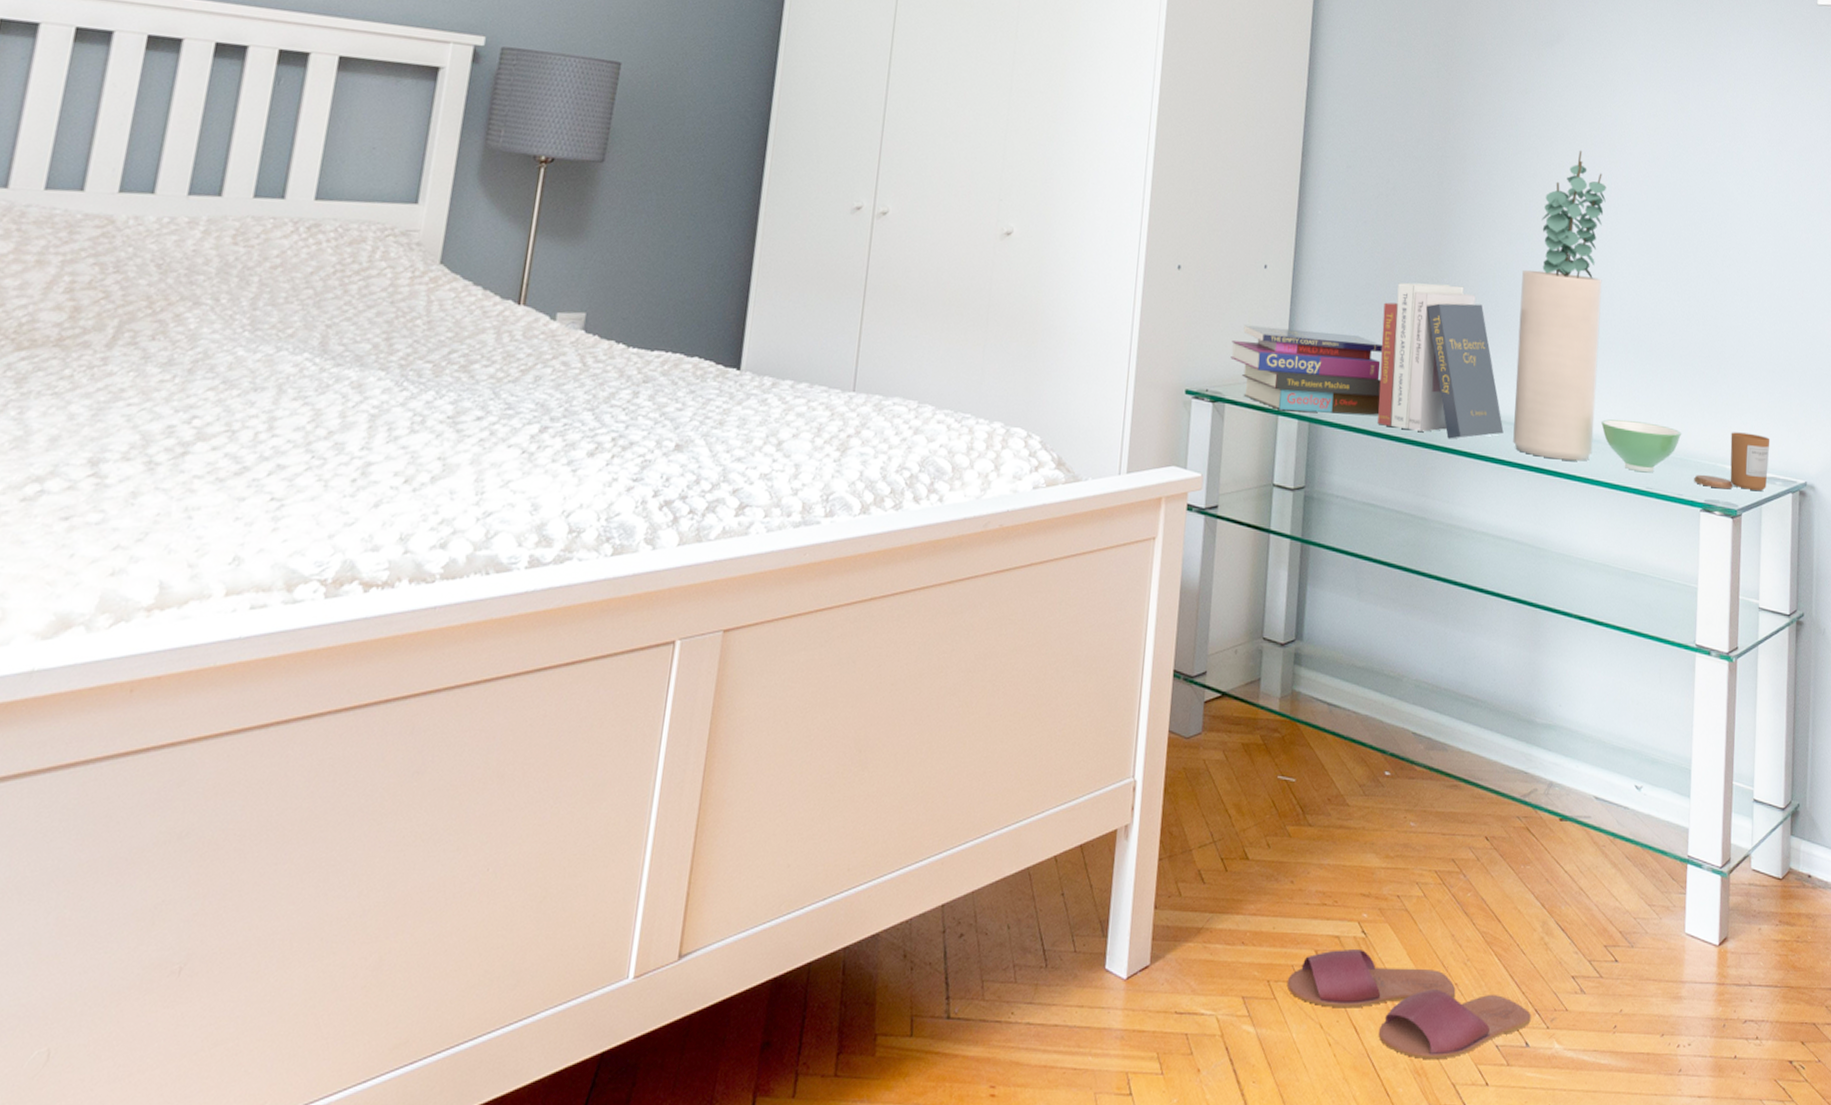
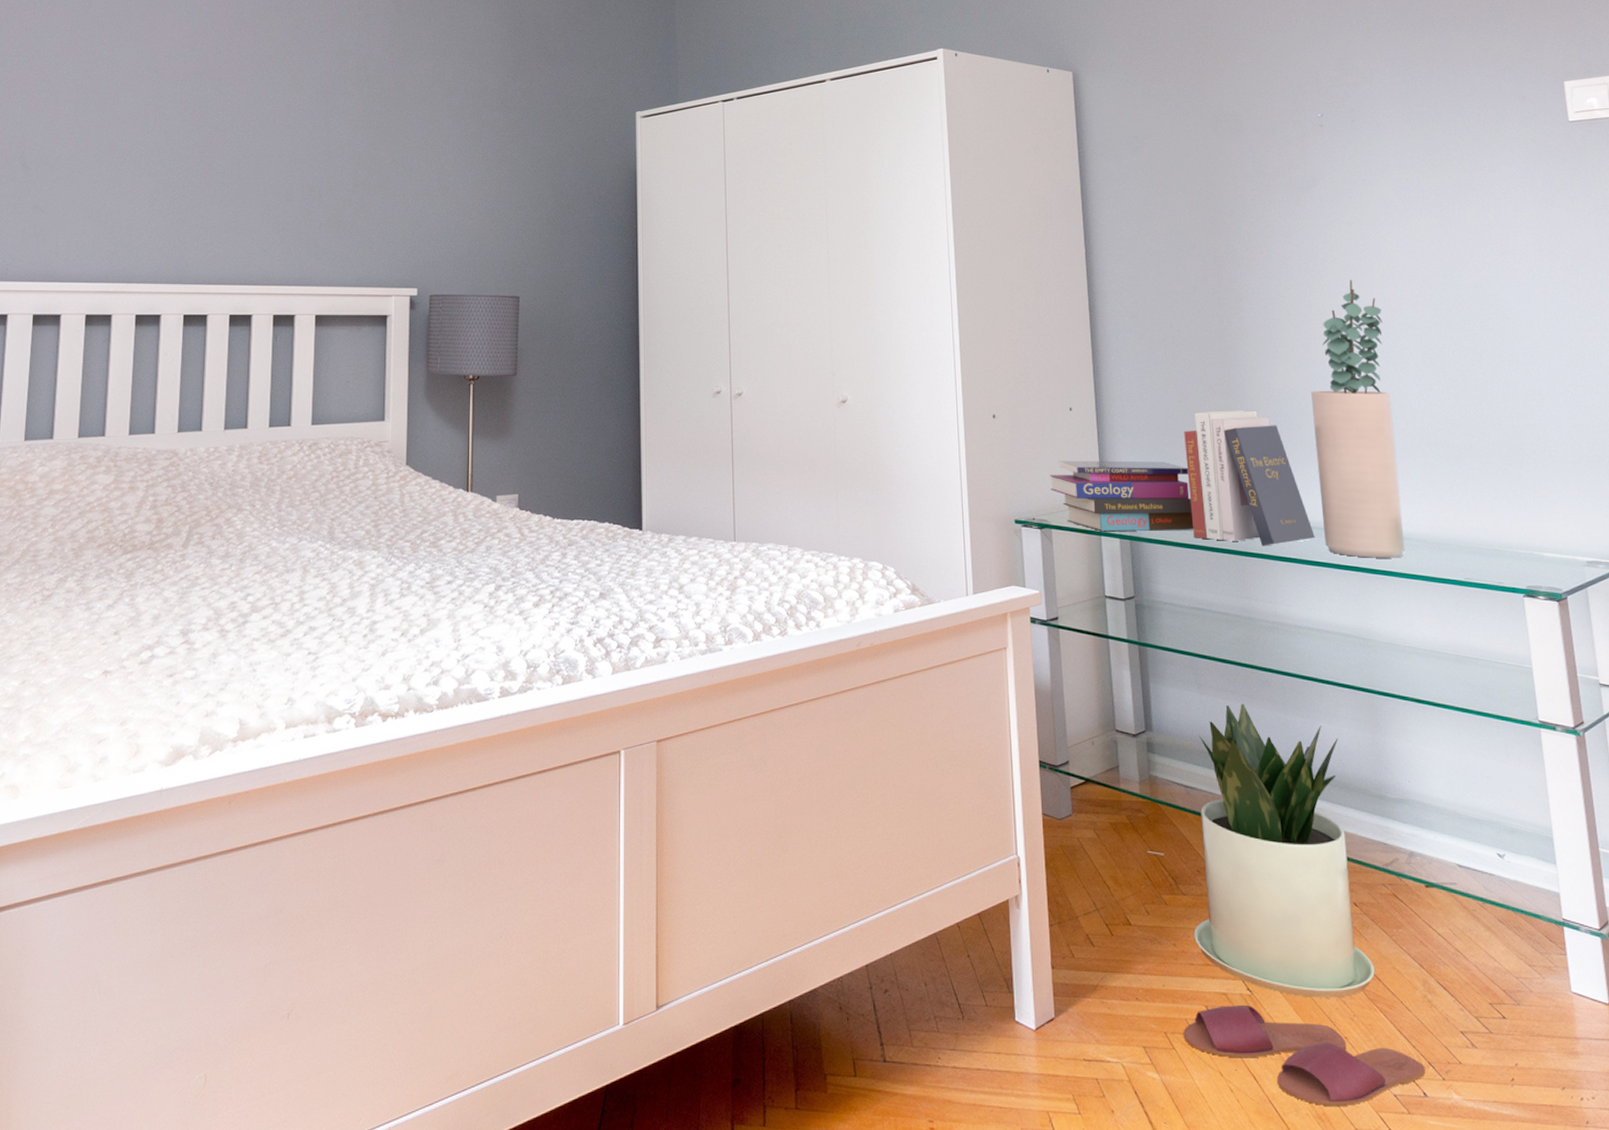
planter: none [1314,613,1496,941] -> present [1194,703,1375,998]
bowl: present [1601,419,1682,473] -> none [1410,518,1494,565]
candle: present [1694,432,1771,491] -> none [1512,522,1589,575]

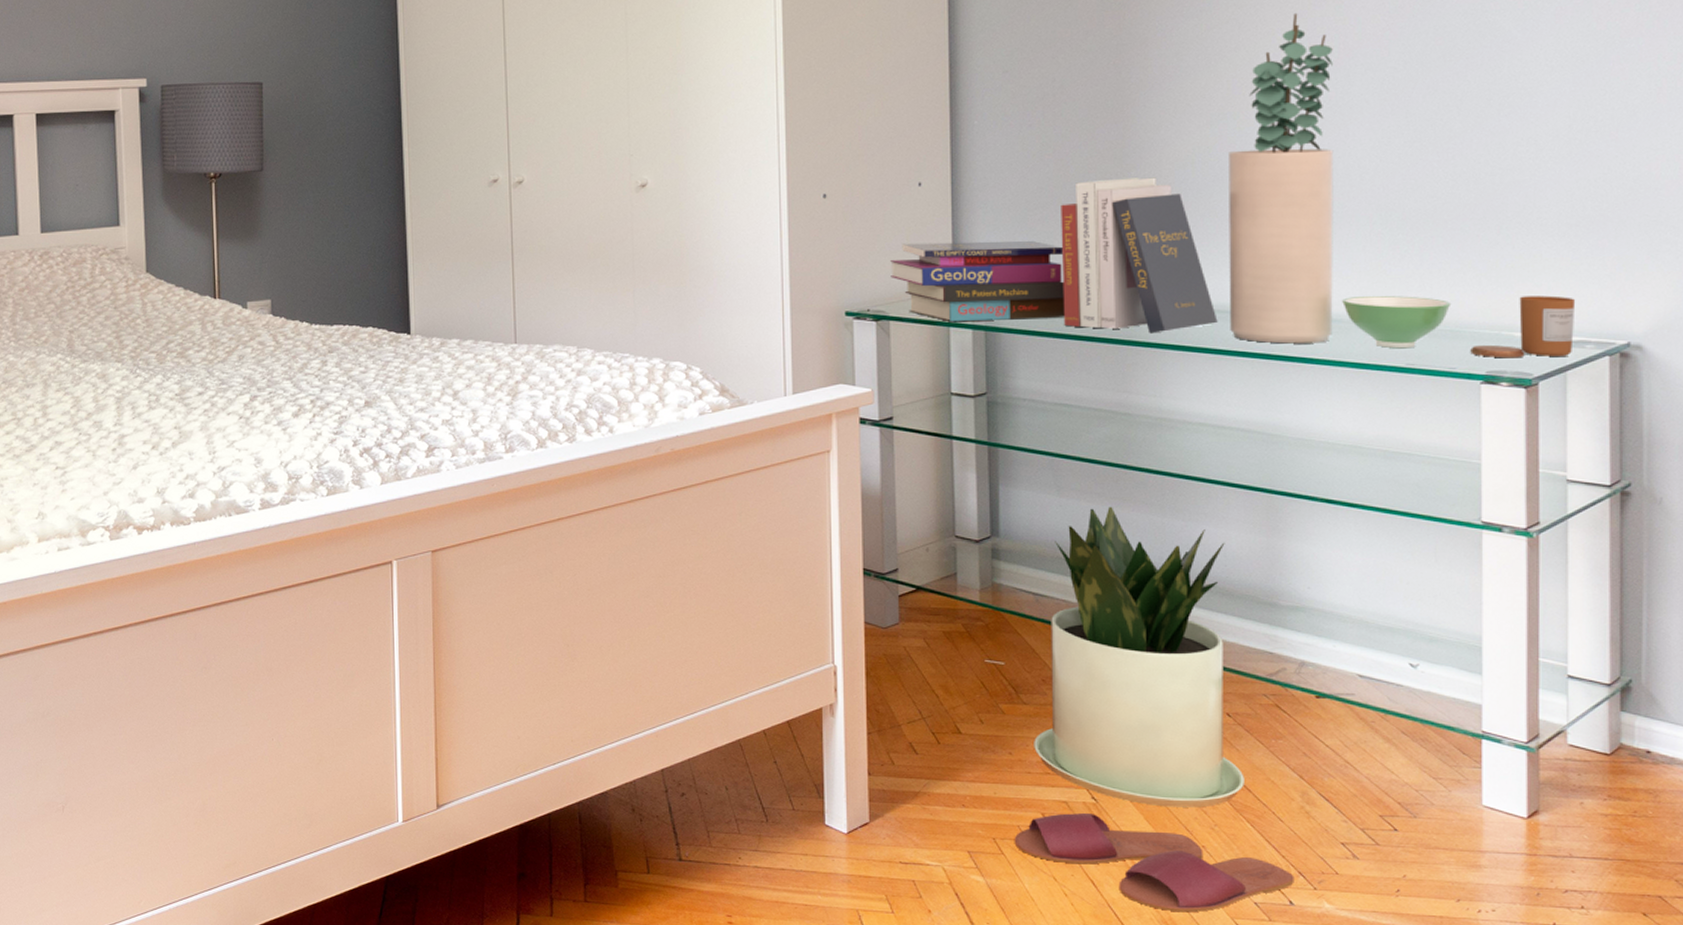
bowl: none [1410,518,1494,565] -> present [1342,296,1452,349]
candle: none [1512,522,1589,575] -> present [1470,295,1576,358]

